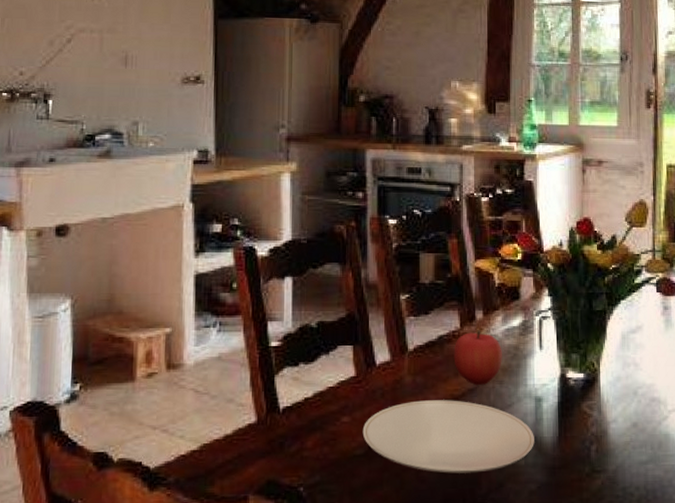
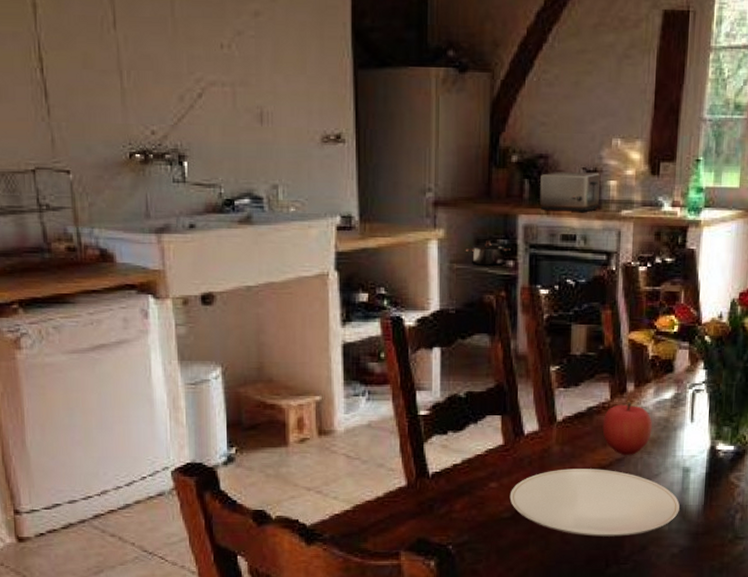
cooking pot: none [316,173,361,198] -> present [465,240,512,267]
toaster: none [386,110,441,148] -> present [540,172,600,213]

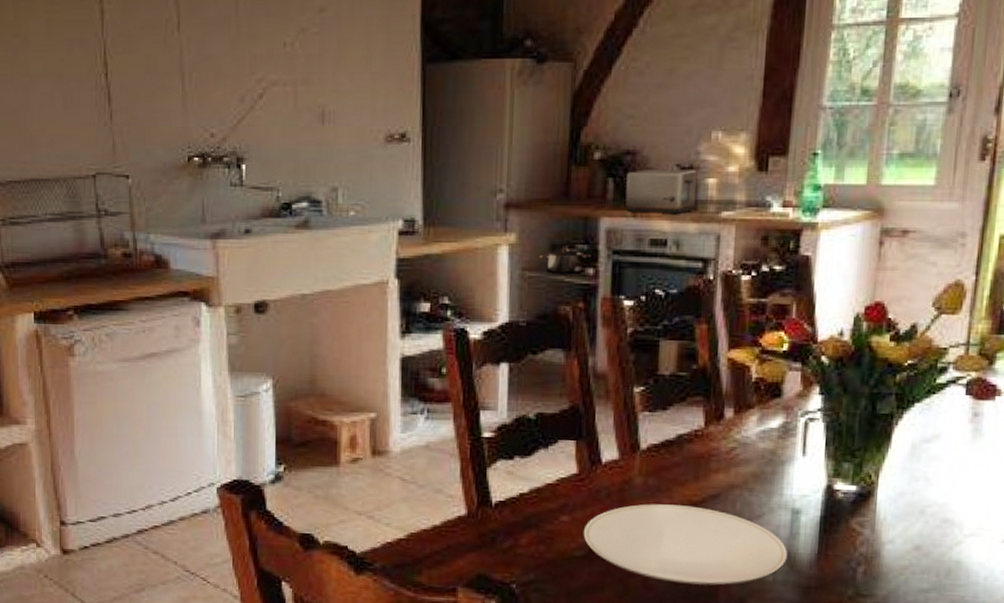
fruit: present [602,402,652,456] -> none [694,430,755,492]

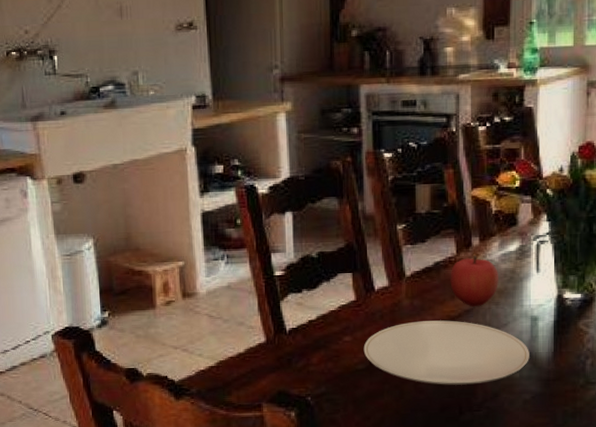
cooking pot: present [539,246,592,275] -> none [311,110,355,135]
toaster: present [625,169,696,215] -> none [380,41,437,80]
fruit: none [694,430,755,492] -> present [450,255,498,307]

